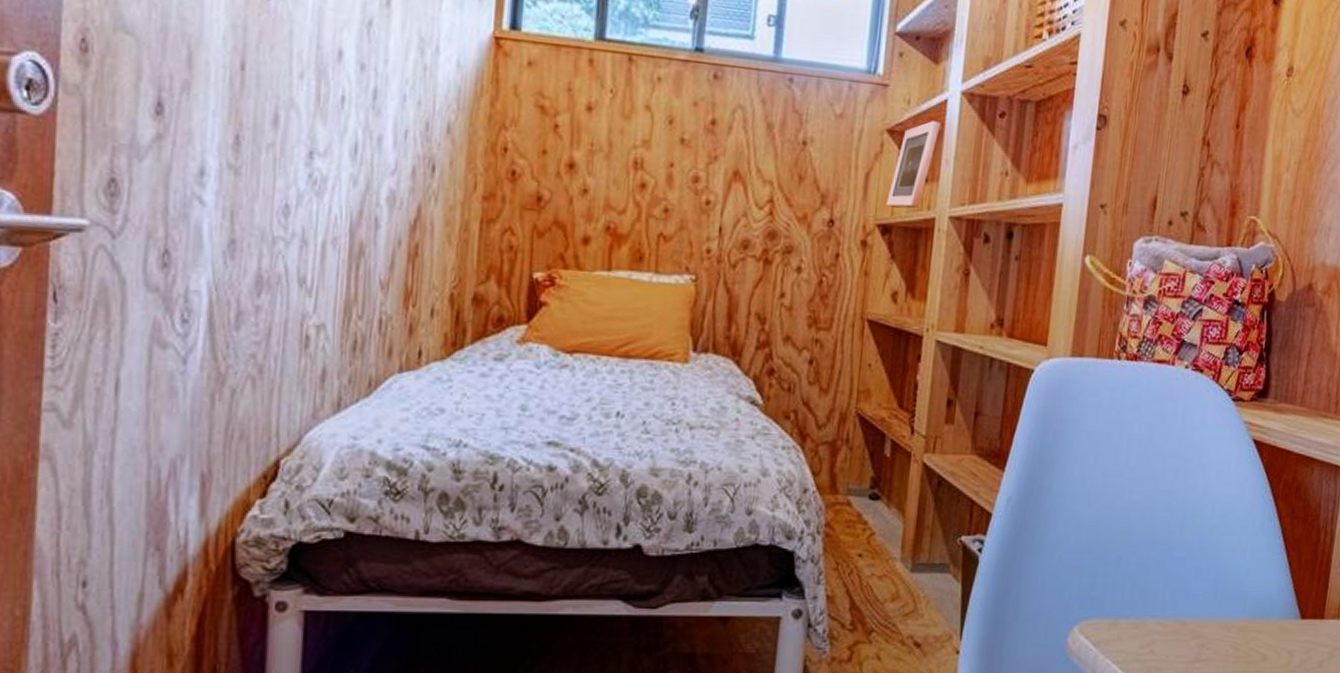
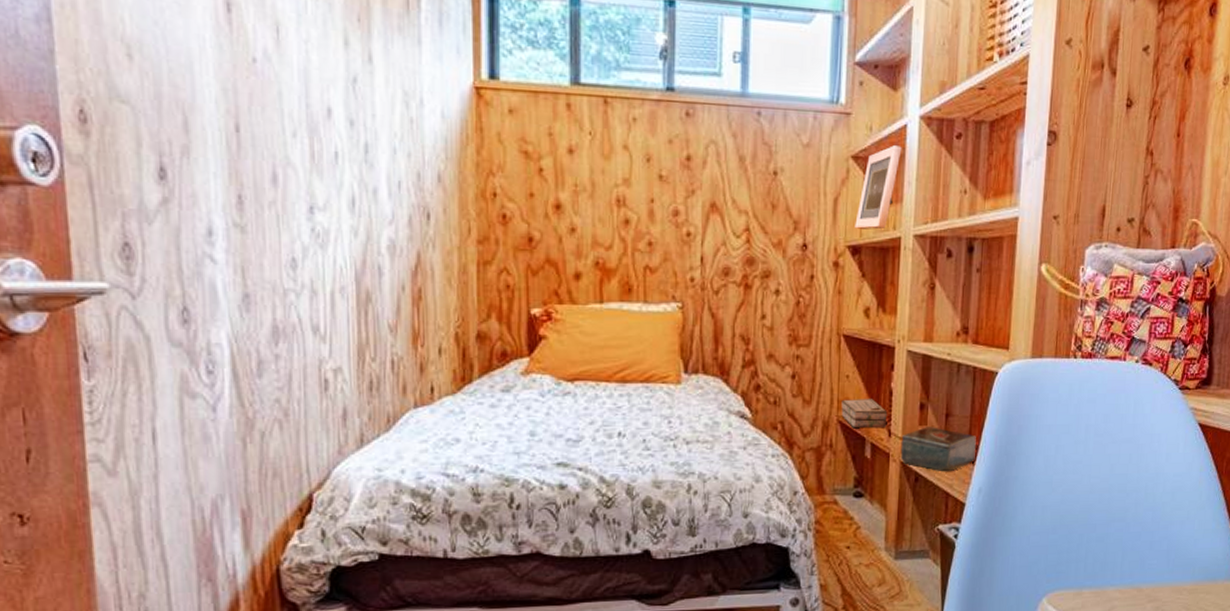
decorative box: none [860,390,912,425] -> present [841,399,888,429]
decorative box: none [922,425,1007,478] -> present [900,427,976,472]

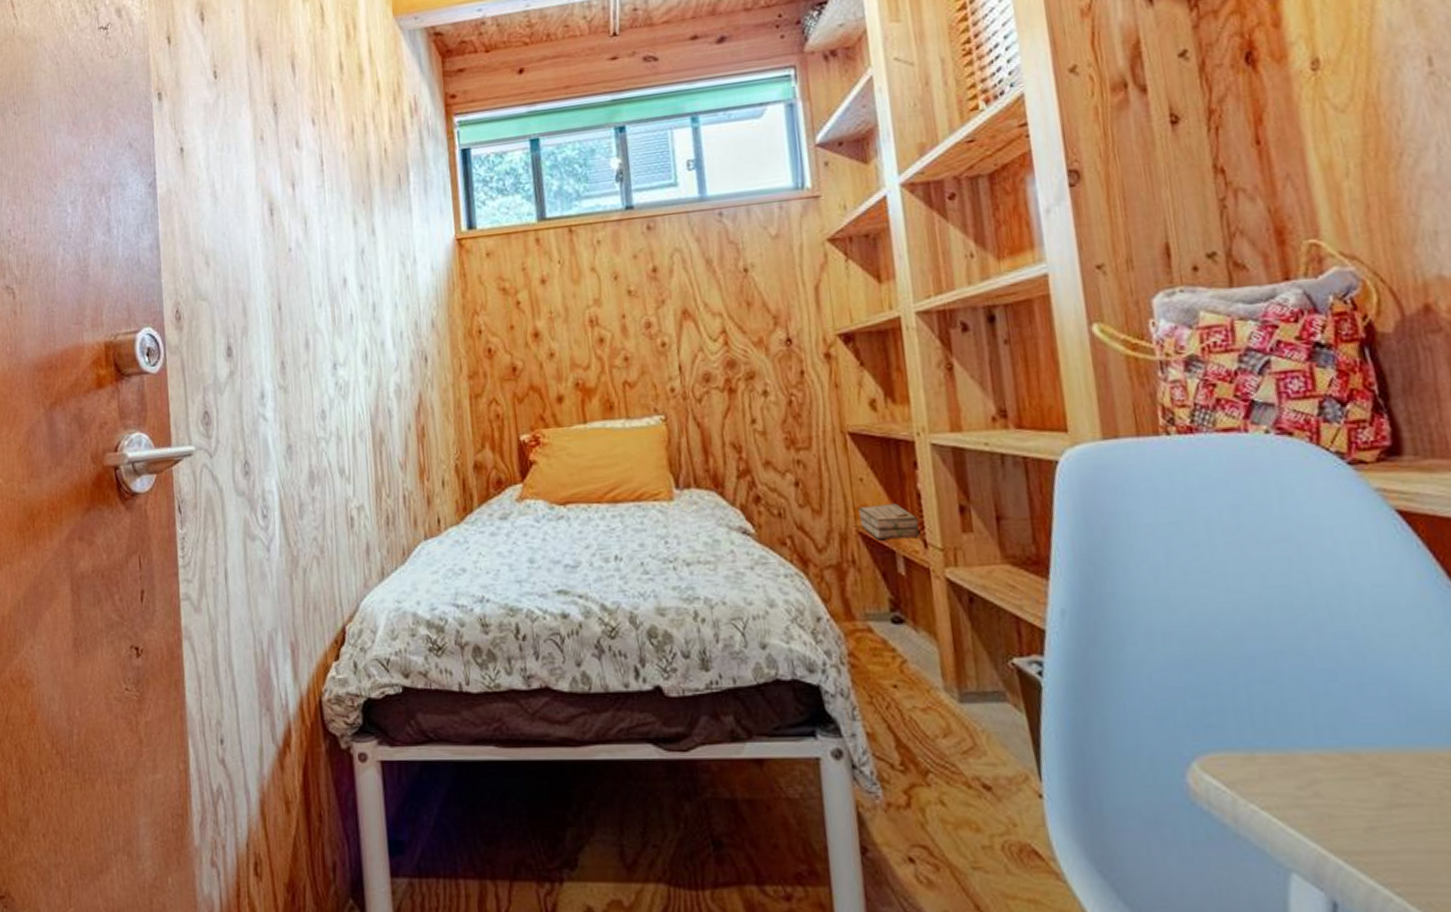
picture frame: present [855,145,902,230] -> none [842,219,885,315]
decorative box: present [900,427,976,472] -> none [941,533,1048,590]

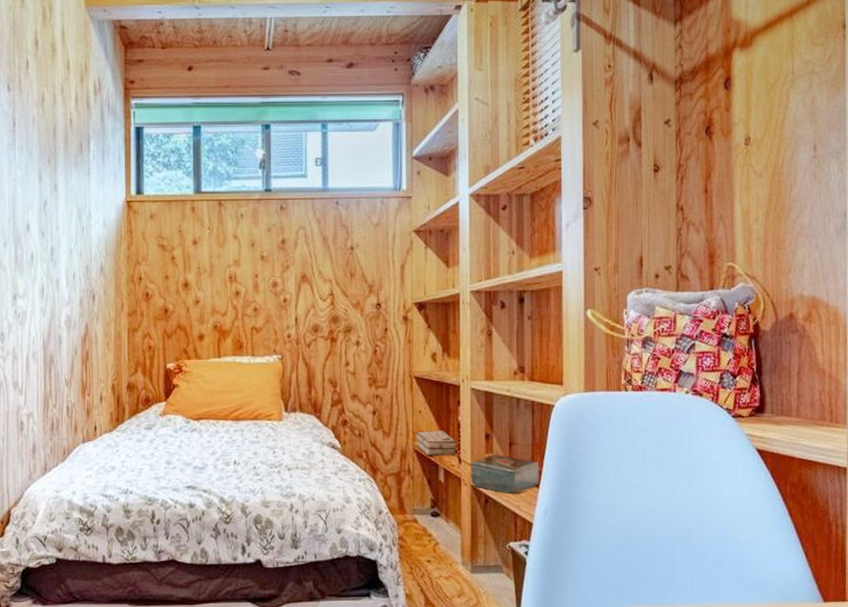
decorative box: none [941,533,1048,590] -> present [470,454,539,495]

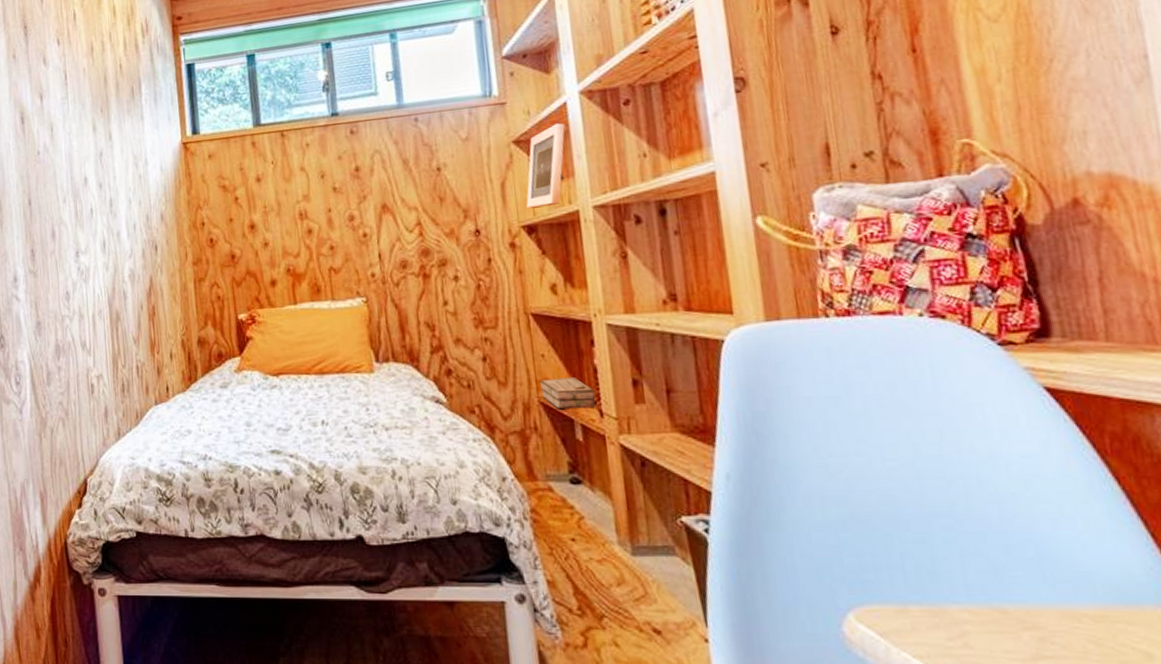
picture frame: none [419,219,456,289] -> present [526,123,565,209]
decorative box: present [470,454,539,495] -> none [616,404,714,456]

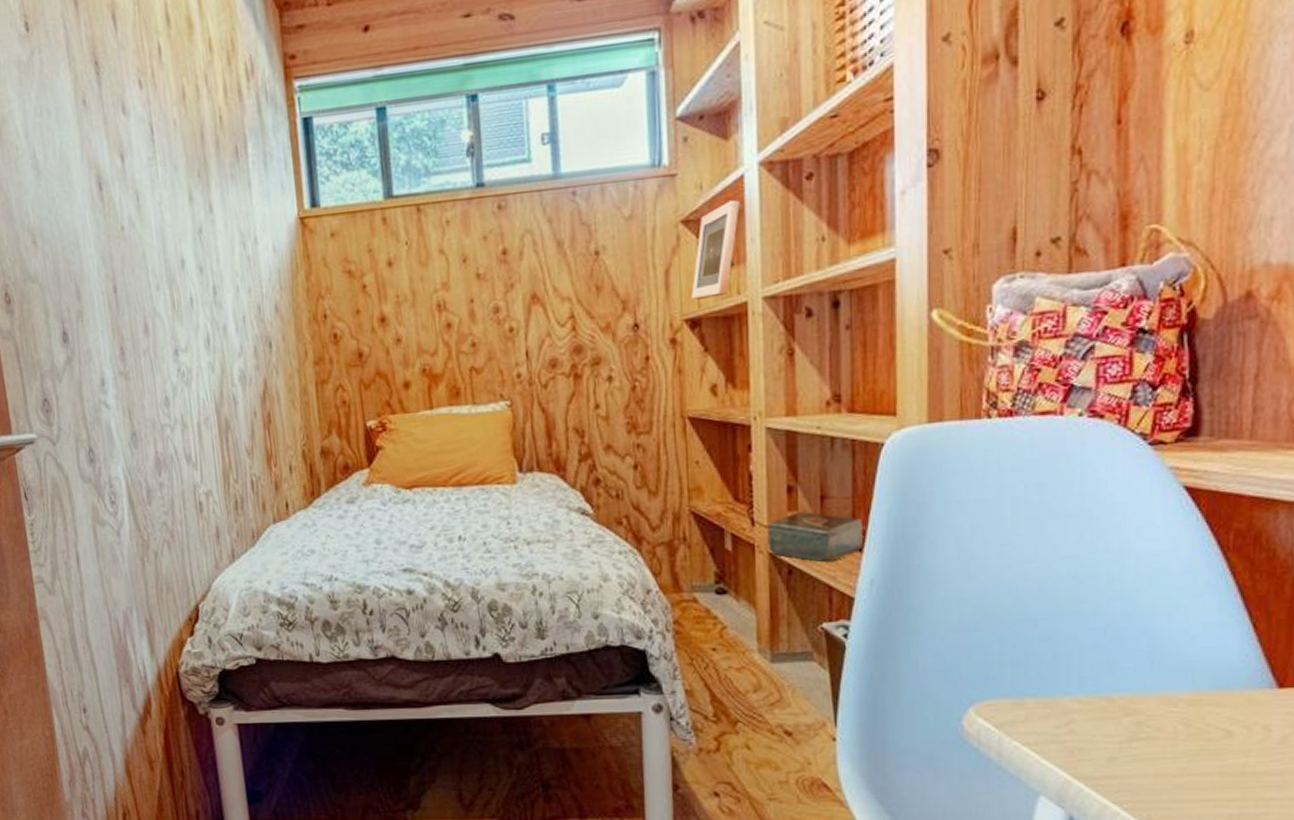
decorative box: present [540,377,597,410] -> none [692,485,749,519]
decorative box: none [616,404,714,456] -> present [767,511,863,563]

